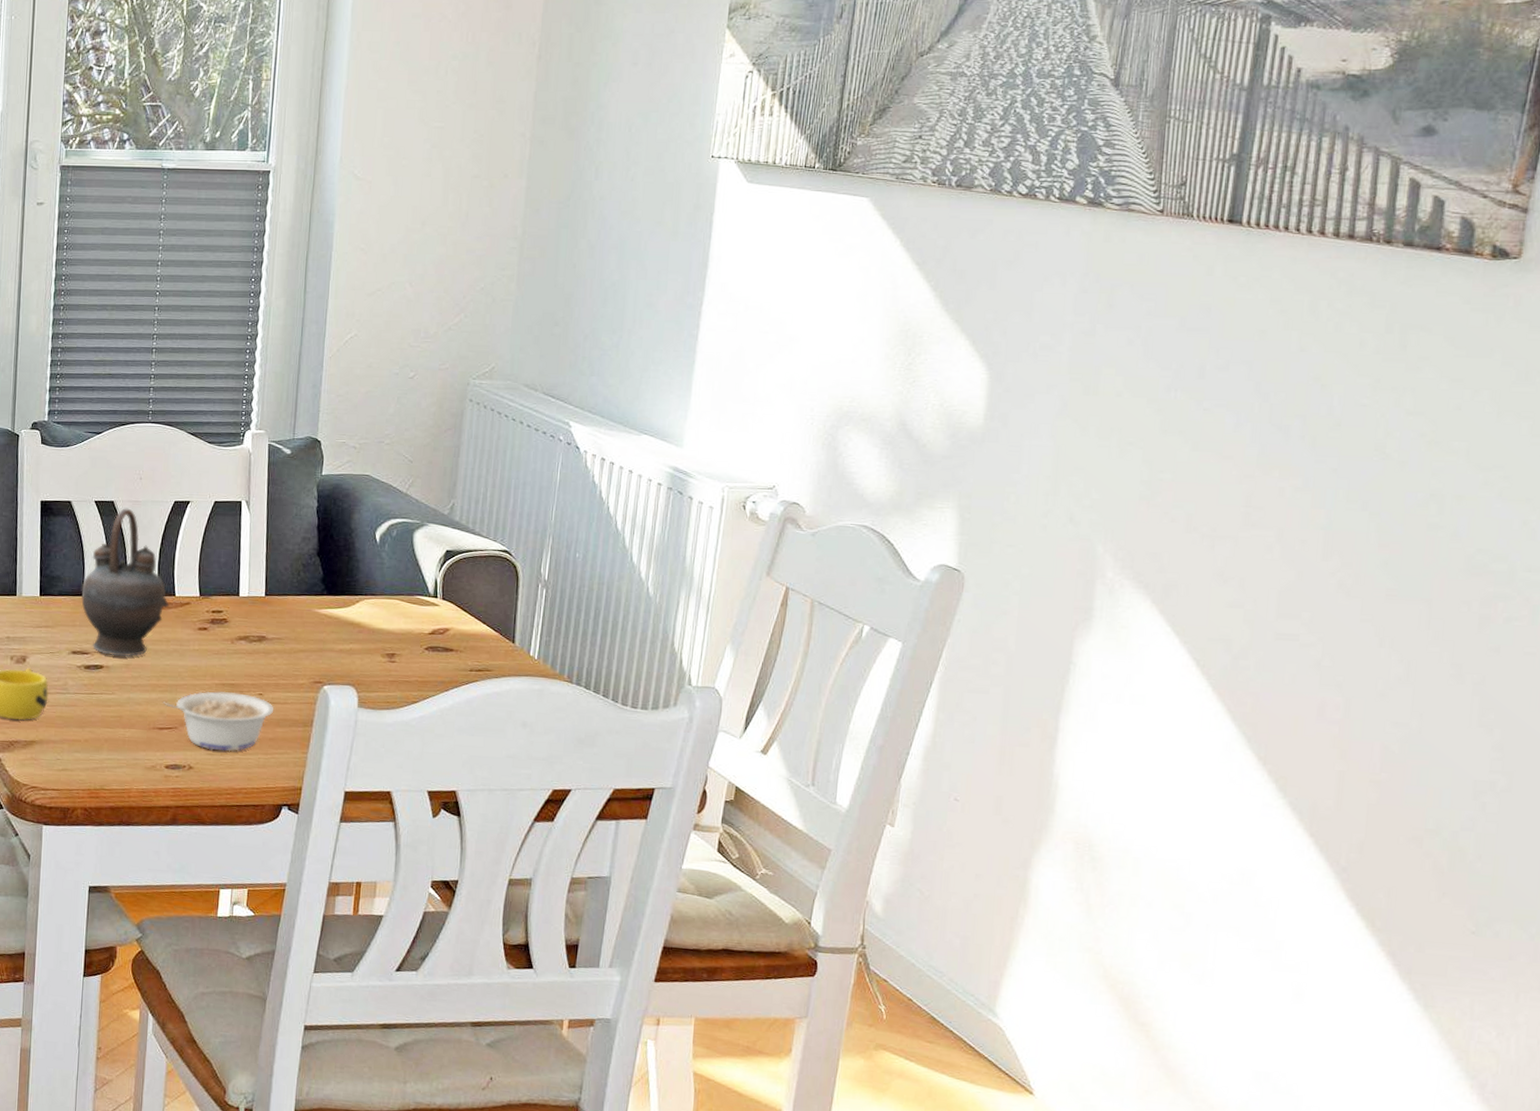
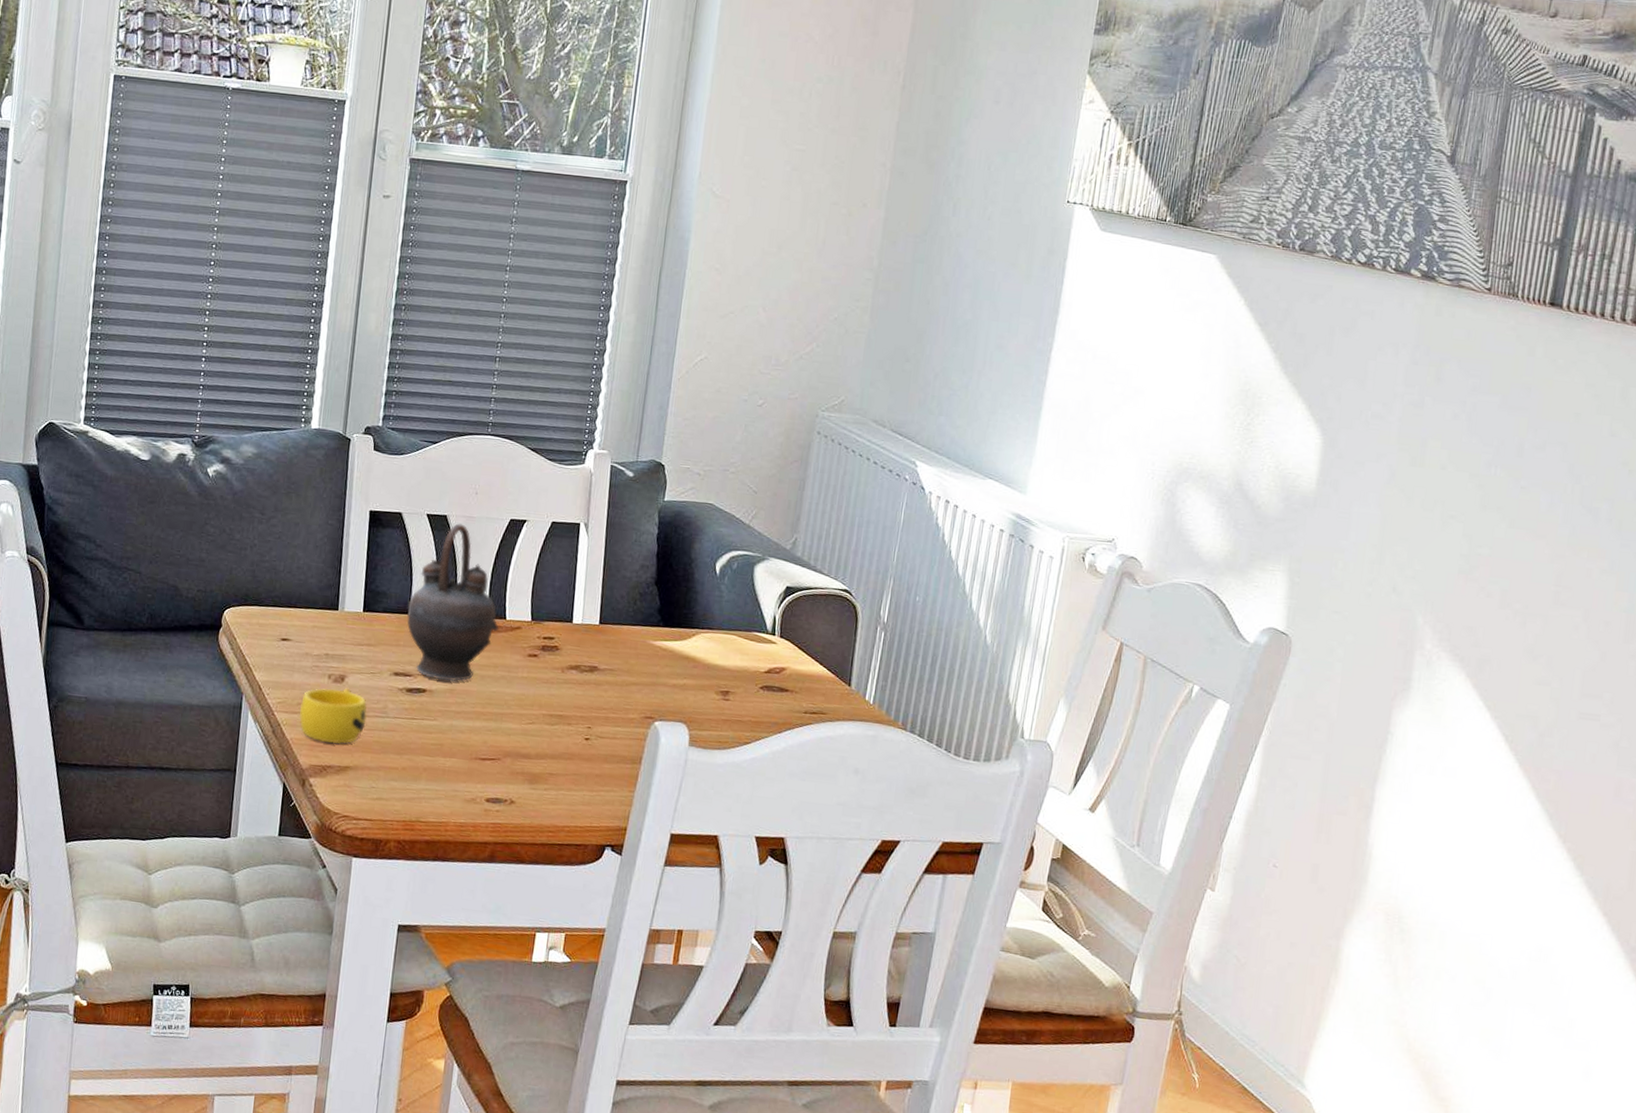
legume: present [162,691,274,751] -> none [486,722,603,787]

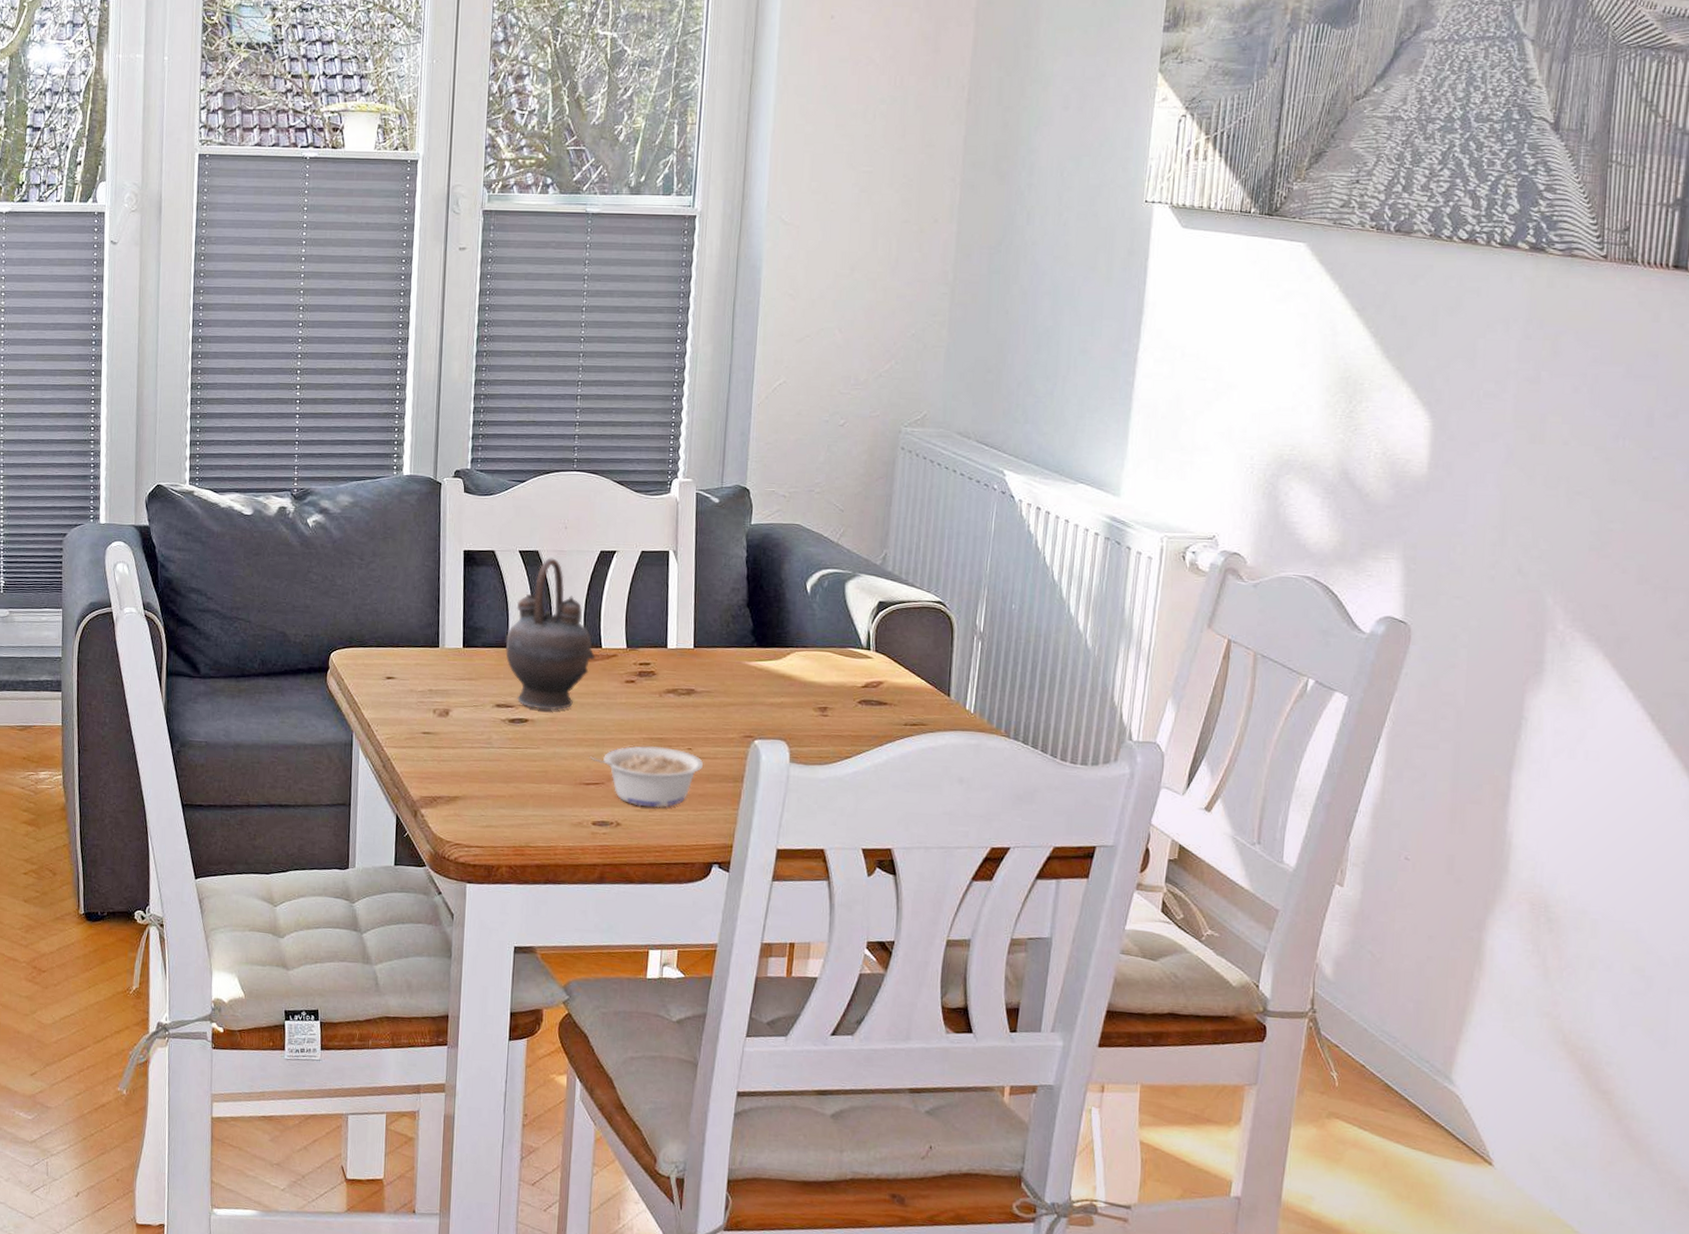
cup: present [299,688,368,744] -> none [408,721,473,775]
legume: none [486,722,603,787] -> present [589,746,704,808]

